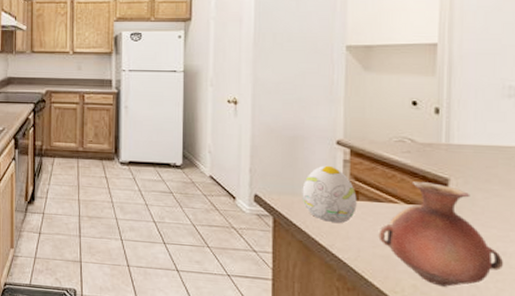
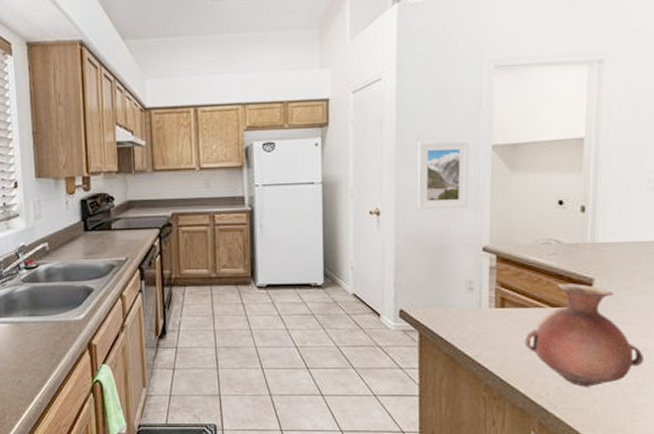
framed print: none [273,39,324,103] -> present [417,140,469,209]
decorative egg: present [302,165,357,223] -> none [448,273,503,332]

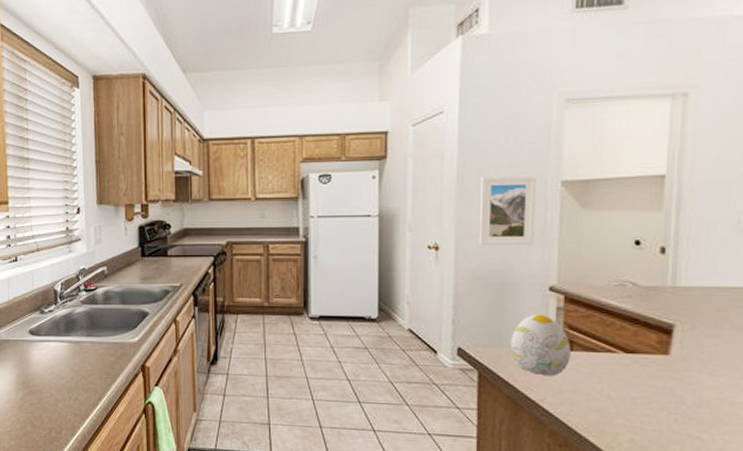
decorative egg: none [448,273,503,332] -> present [510,314,571,375]
vase: present [524,284,645,387] -> none [594,329,733,441]

